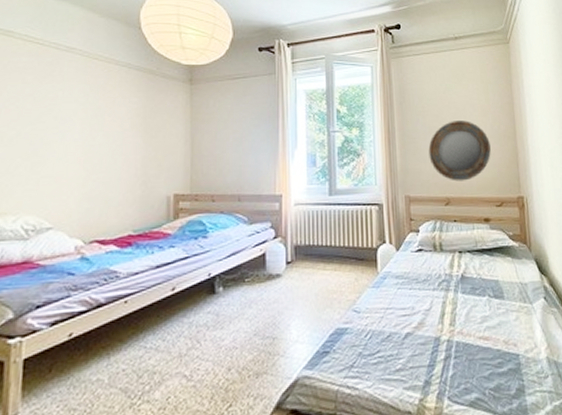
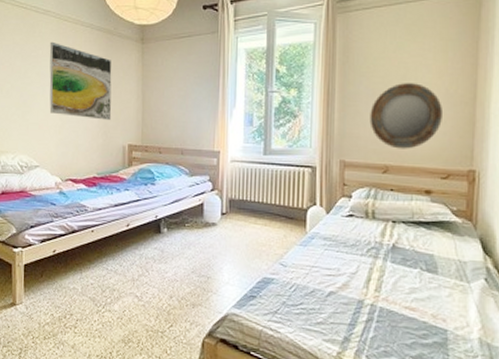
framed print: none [70,81,154,168] -> present [49,41,112,120]

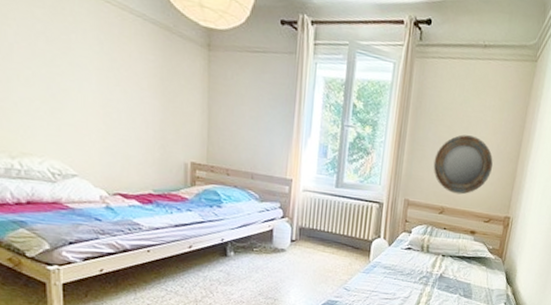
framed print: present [49,41,112,120] -> none [86,25,171,133]

